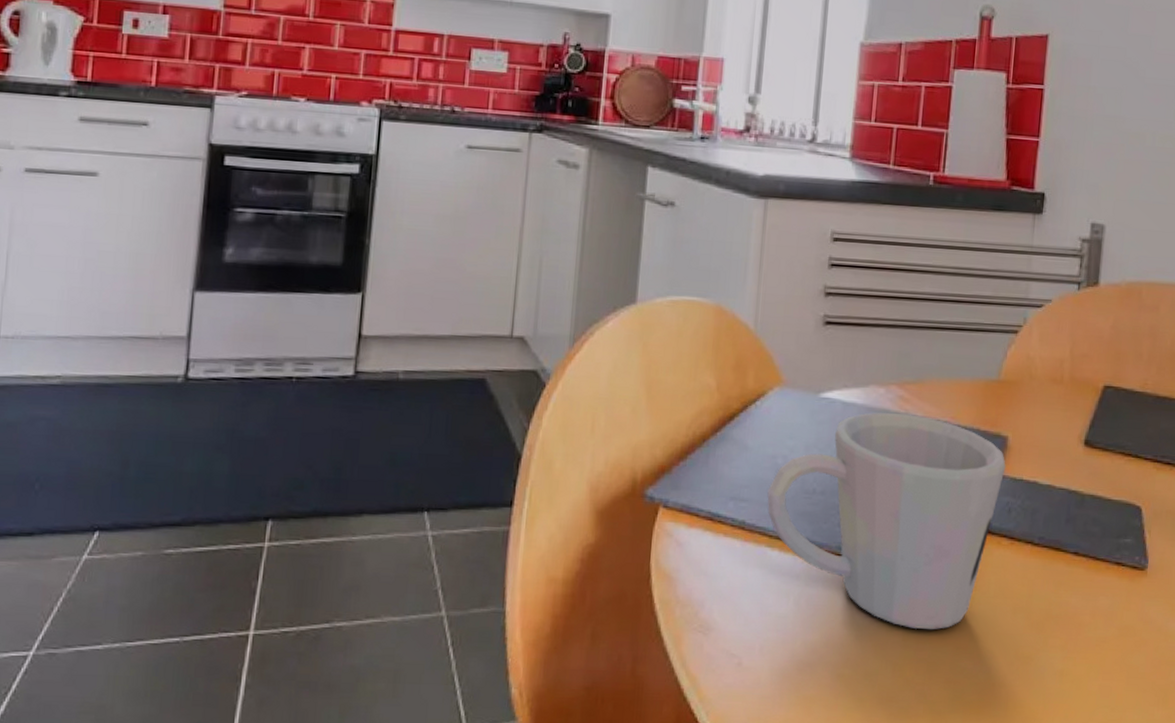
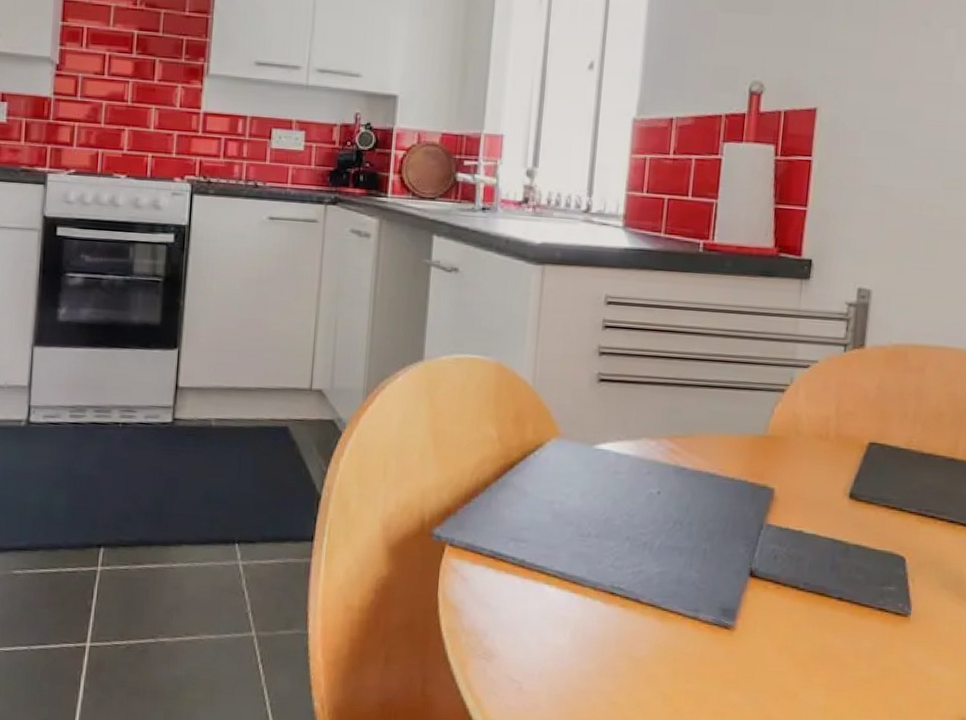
mug: present [767,412,1006,629] -> none [545,463,772,664]

